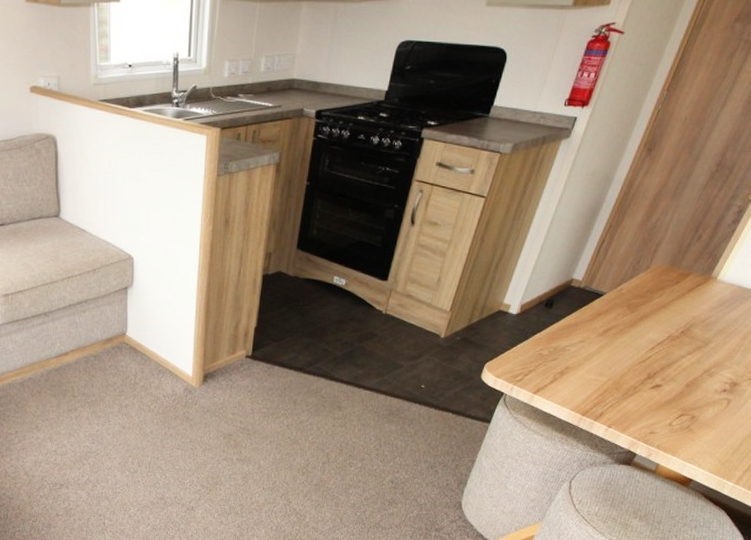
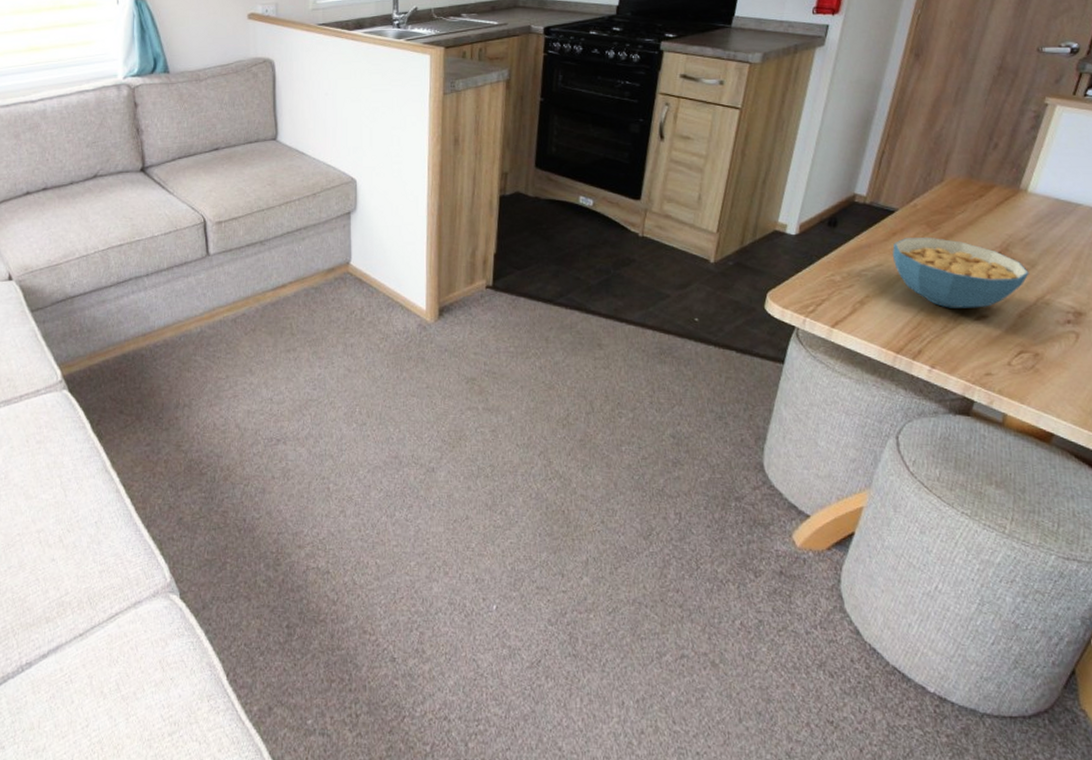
cereal bowl: none [594,318,703,379] -> present [892,238,1029,308]

